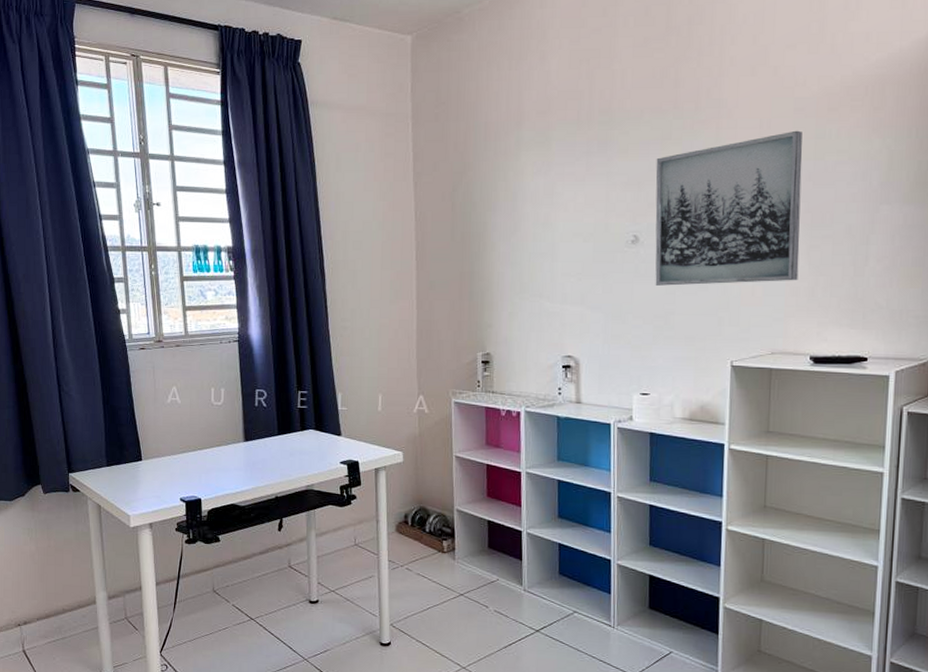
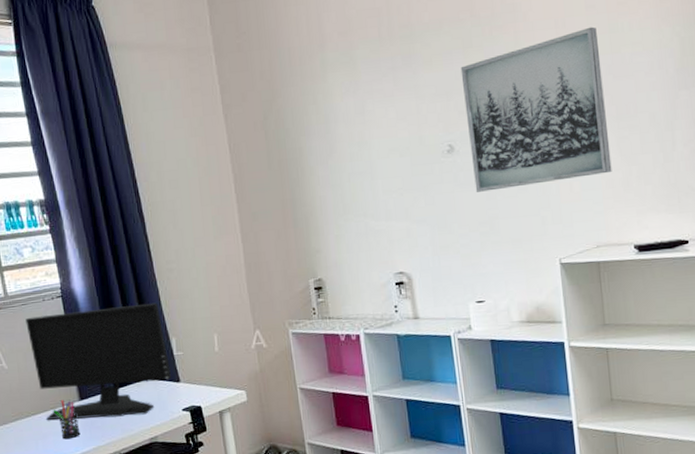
computer monitor: none [202,357,334,463] -> present [25,302,172,420]
pen holder: none [218,439,242,477] -> present [53,400,81,440]

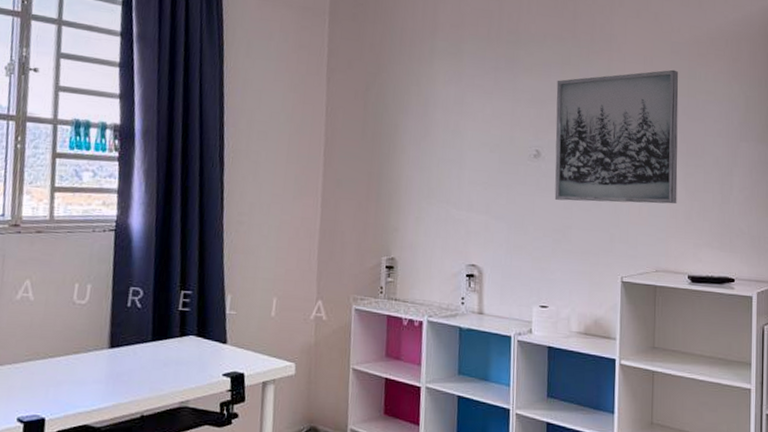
computer monitor: present [25,302,172,420] -> none [65,247,220,375]
pen holder: present [53,400,81,440] -> none [75,345,103,391]

